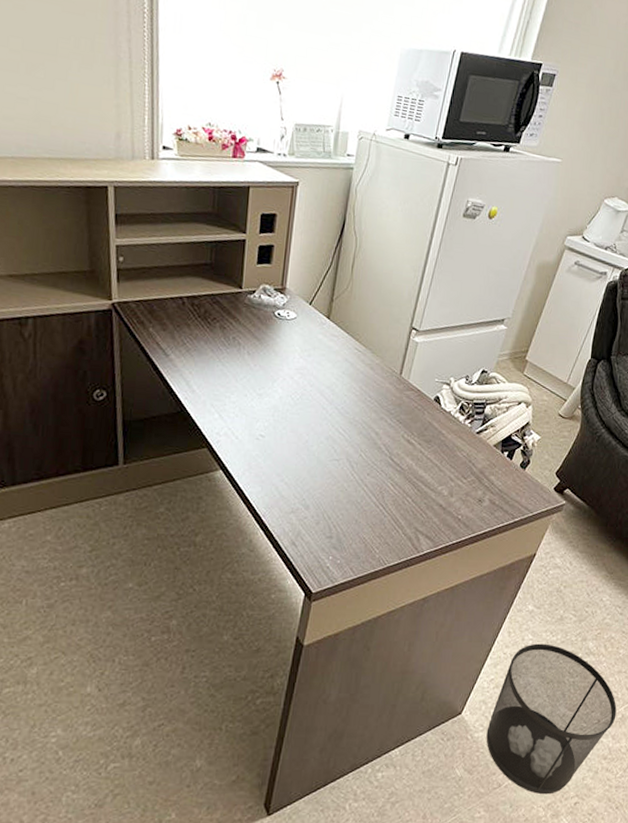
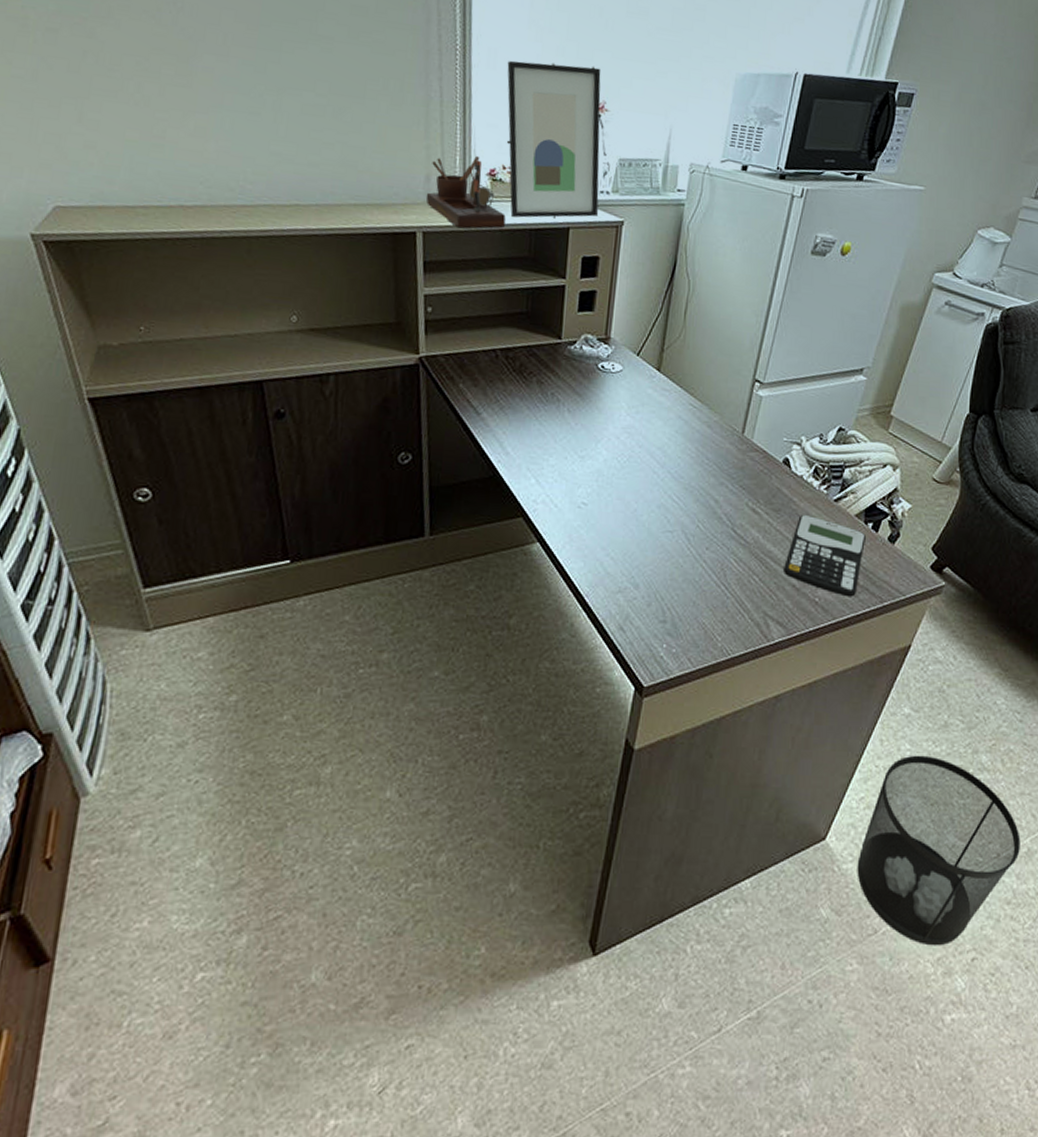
desk organizer: none [116,115,191,185] -> present [425,155,506,229]
picture frame: none [191,26,280,178] -> present [506,60,601,219]
calculator: none [433,444,502,515] -> present [784,514,866,597]

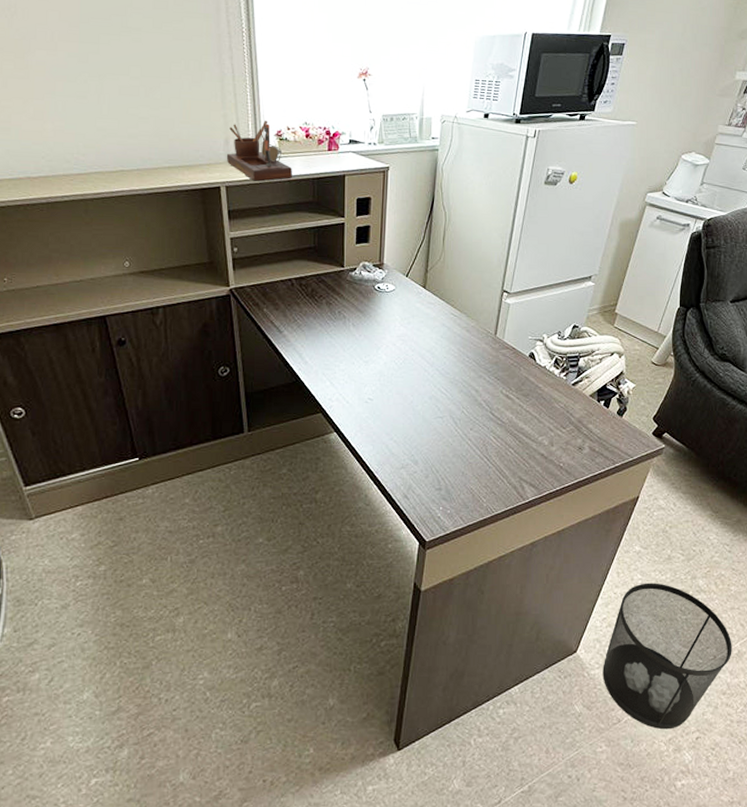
picture frame: present [506,60,601,219] -> none [285,38,368,170]
calculator: present [784,514,866,597] -> none [534,397,599,461]

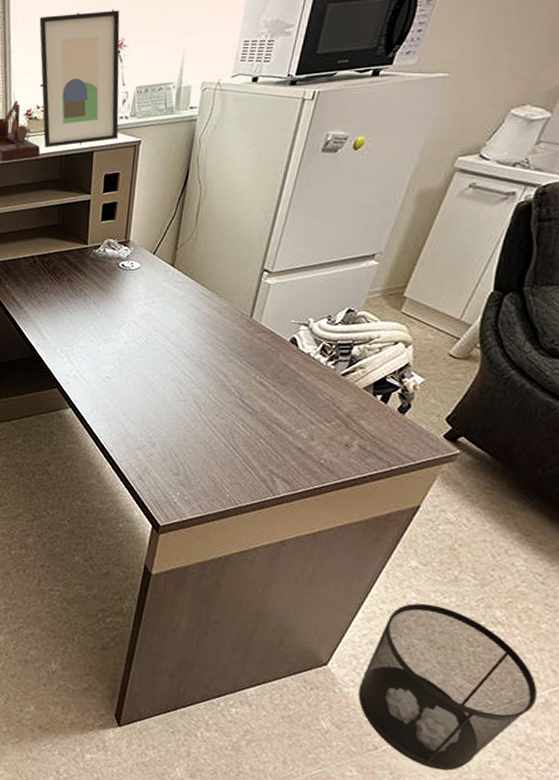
picture frame: none [285,38,368,170] -> present [39,9,120,148]

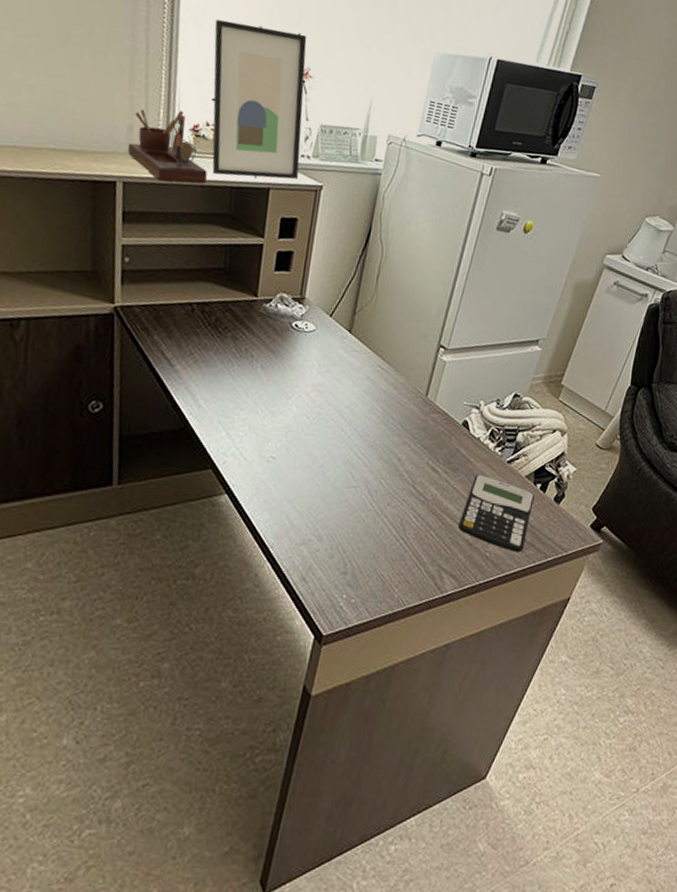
calculator: none [290,386,374,461] -> present [458,473,534,553]
waste bin: present [358,603,538,771] -> none [513,699,658,875]

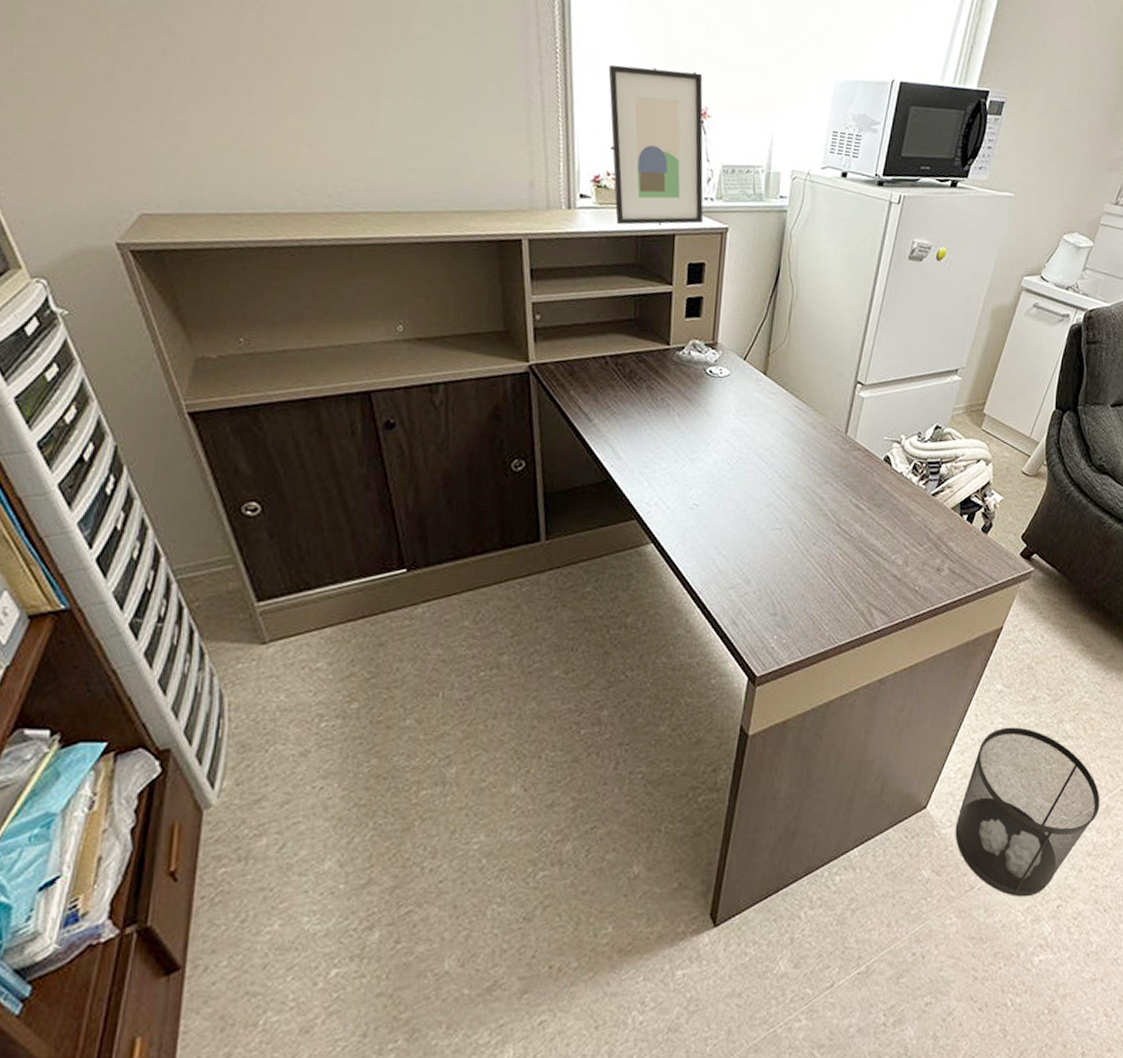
desk organizer: present [127,109,207,184] -> none [530,161,611,236]
calculator: present [458,473,534,553] -> none [886,508,961,585]
waste bin: none [513,699,658,875] -> present [955,727,1100,897]

